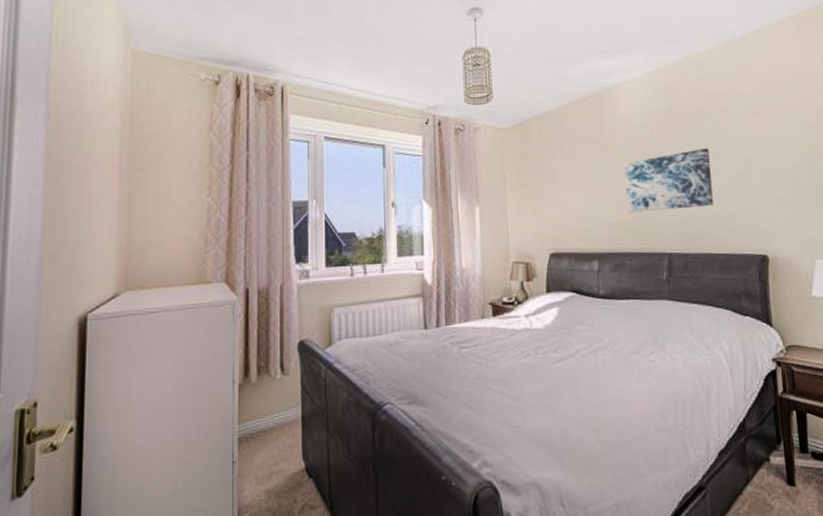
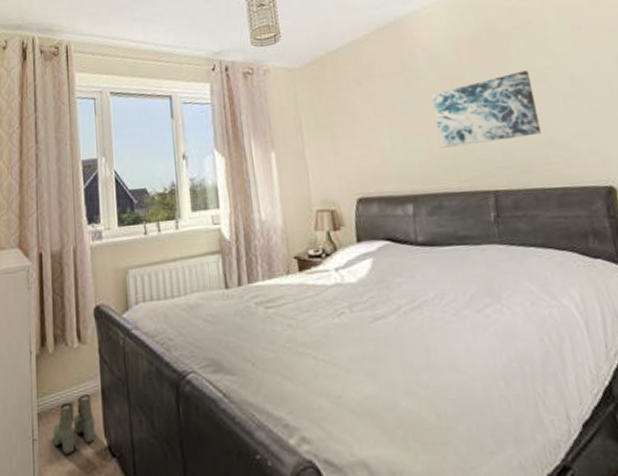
boots: none [253,421,294,476] -> present [53,394,95,455]

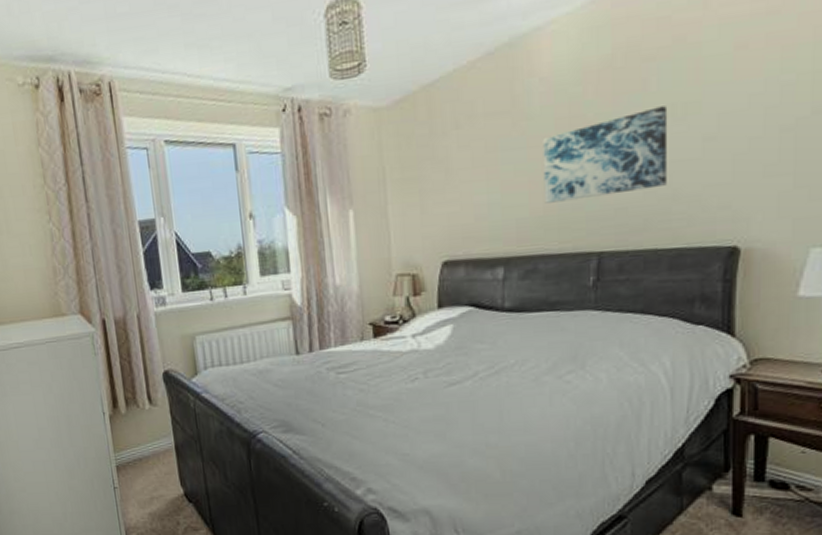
boots: present [53,394,95,455] -> none [132,450,172,501]

